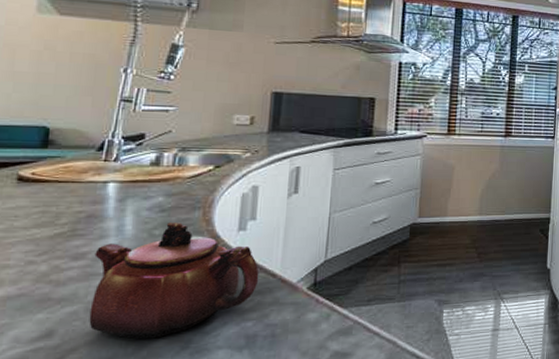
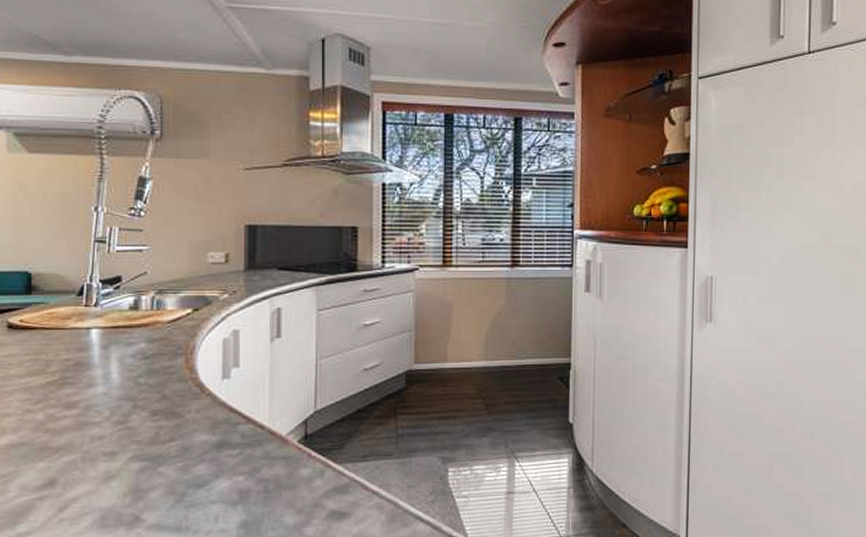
teapot: present [89,223,259,339] -> none [85,370,247,491]

